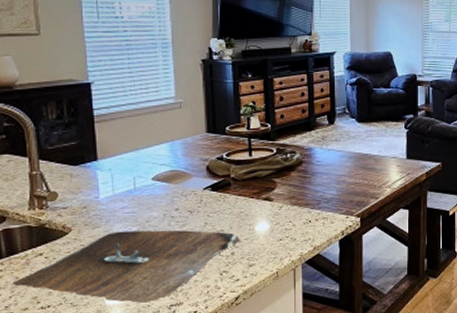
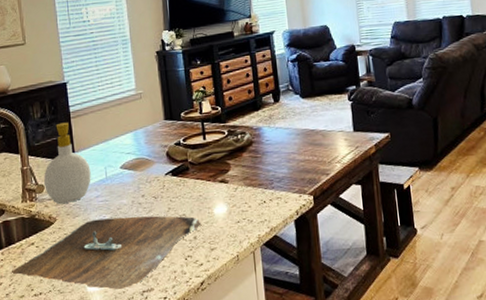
soap bottle: none [57,126,116,214] -> present [43,122,91,205]

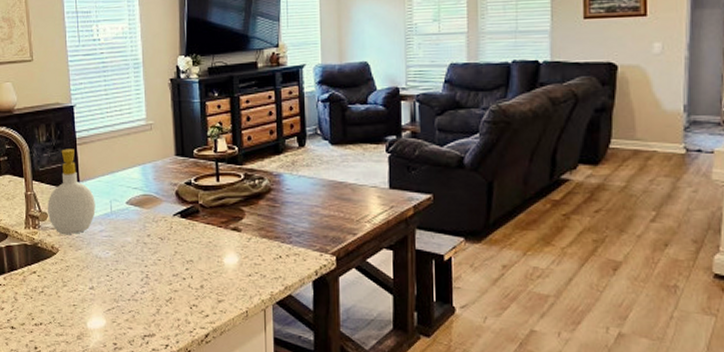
cutting board: present [12,215,202,290] -> none [13,255,210,331]

